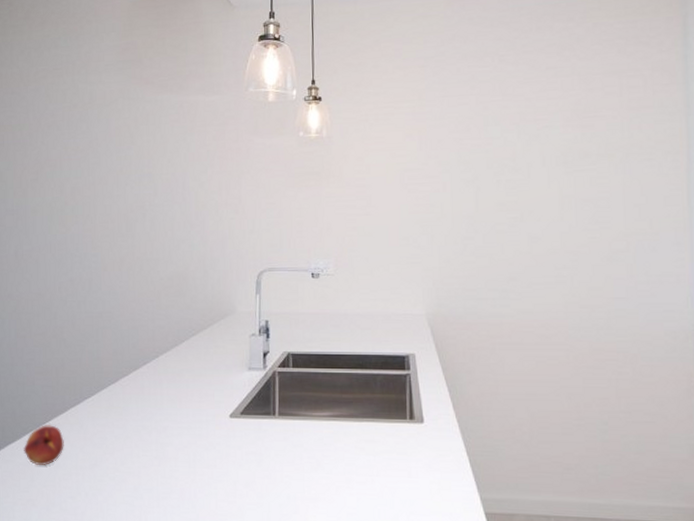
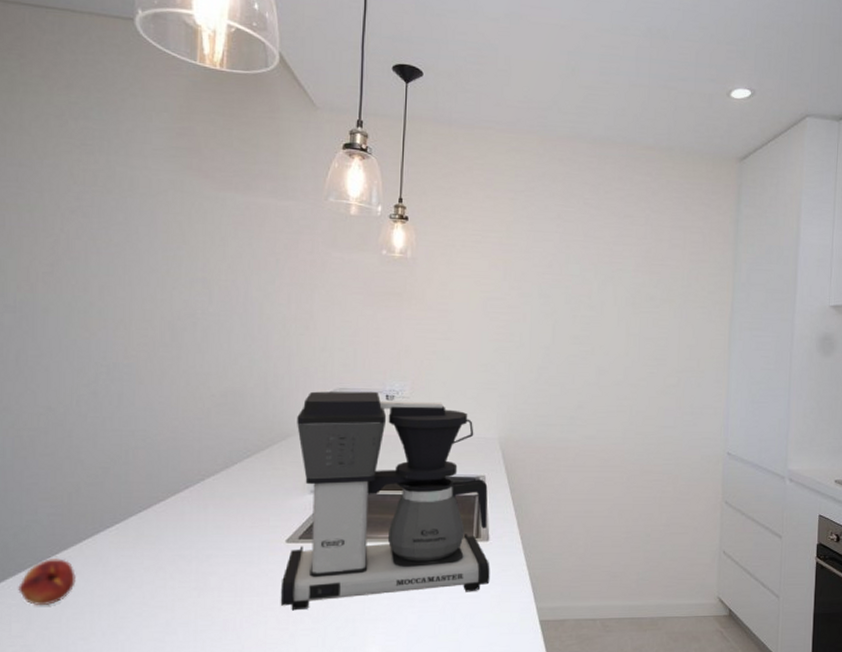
coffee maker: none [227,270,428,485] -> present [280,391,490,611]

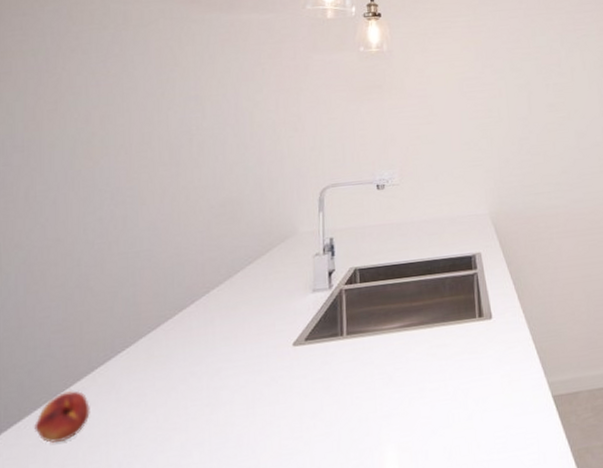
coffee maker: present [280,391,490,611] -> none [291,182,498,417]

